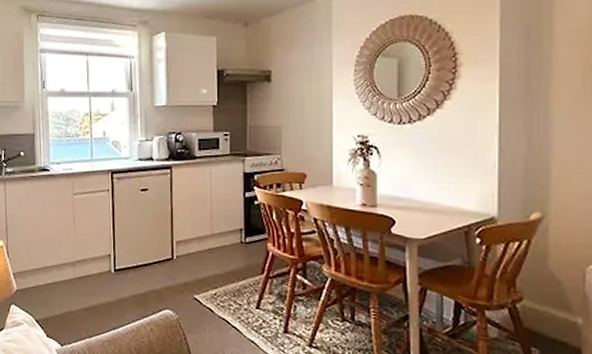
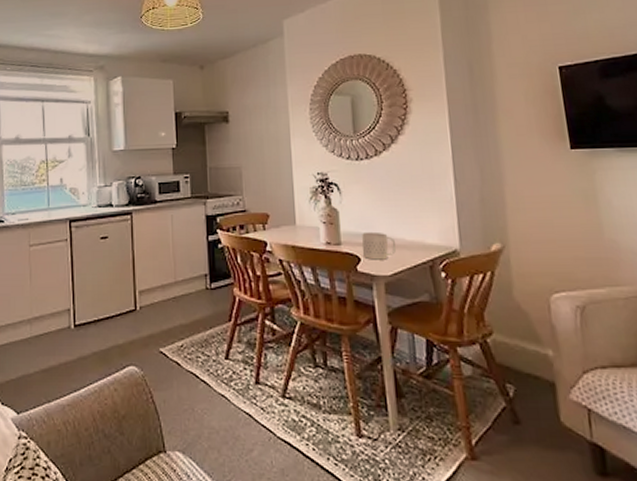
mug: none [397,195,431,224] -> present [362,231,396,260]

